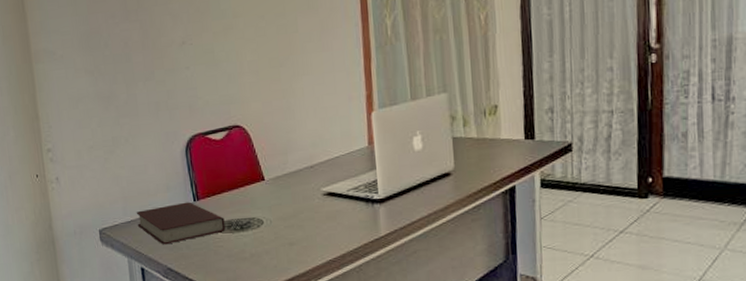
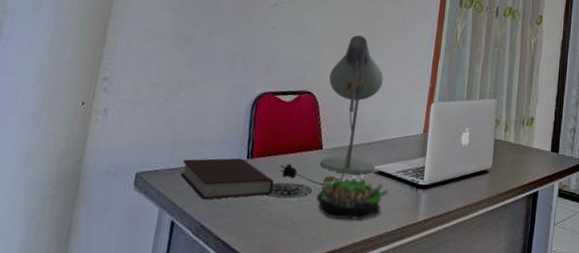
desk lamp: none [227,55,323,216] -> present [280,35,384,185]
succulent plant: none [269,202,342,246] -> present [316,177,388,221]

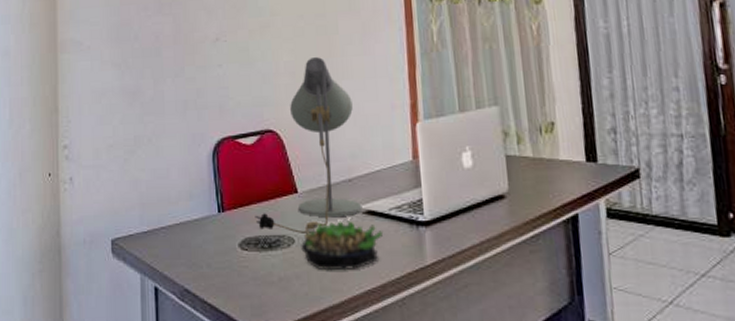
book: present [180,157,274,200] -> none [153,213,252,261]

